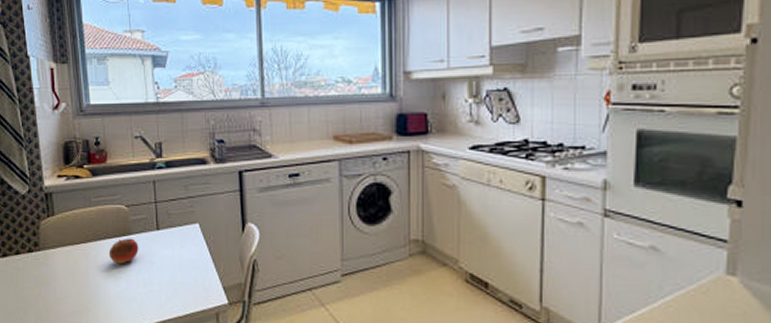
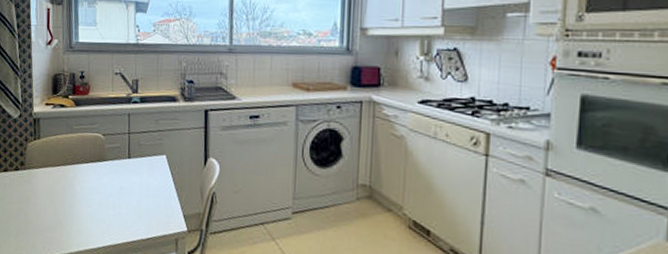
fruit: present [108,238,139,264] -> none [84,164,111,187]

